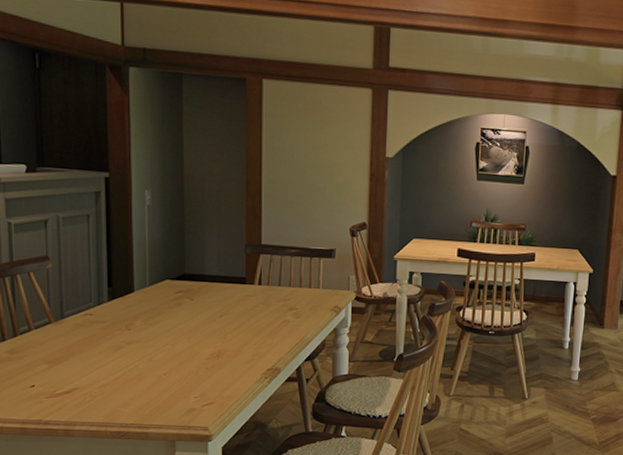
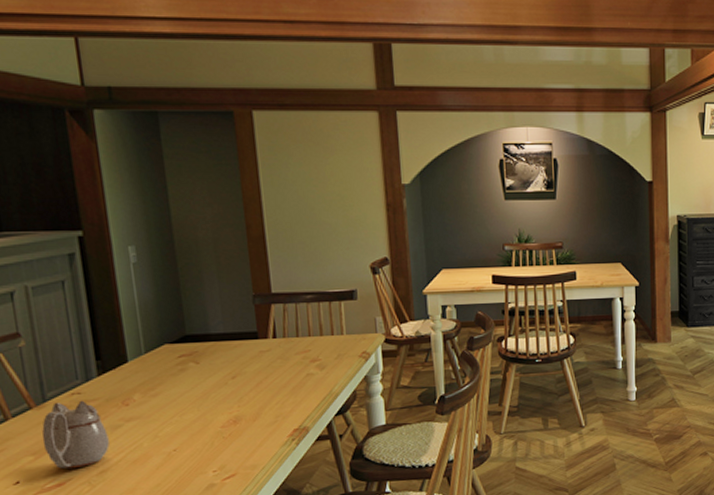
teapot: none [57,321,111,380] -> present [42,400,110,470]

